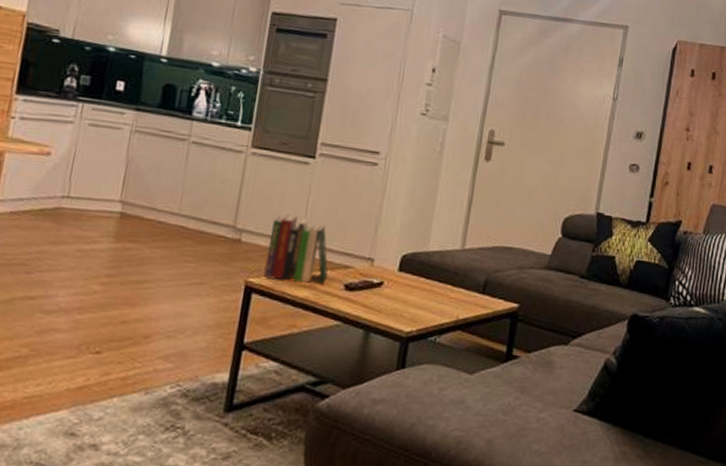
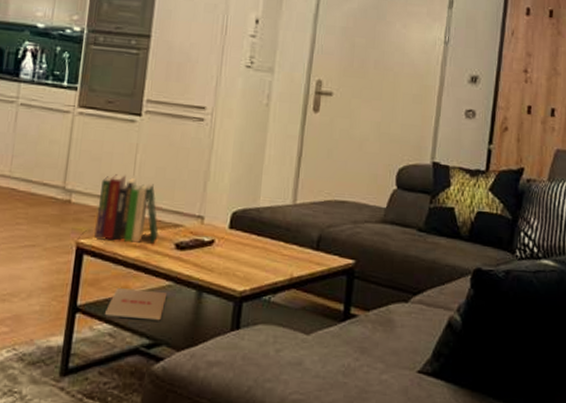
magazine: none [270,327,335,360] -> present [104,288,168,321]

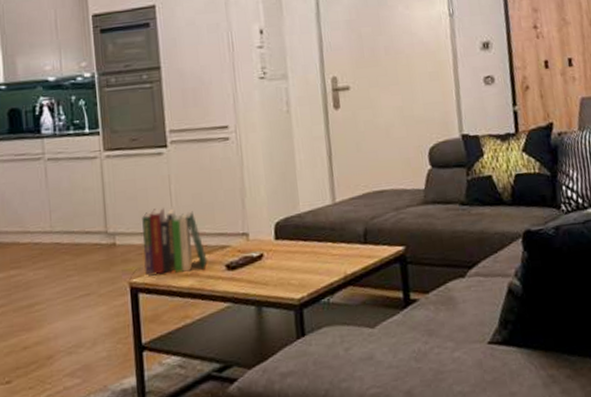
magazine: present [104,288,168,321] -> none [170,314,228,349]

